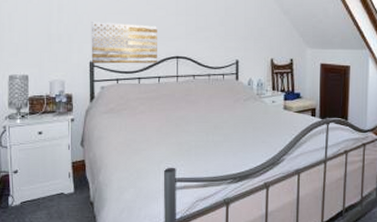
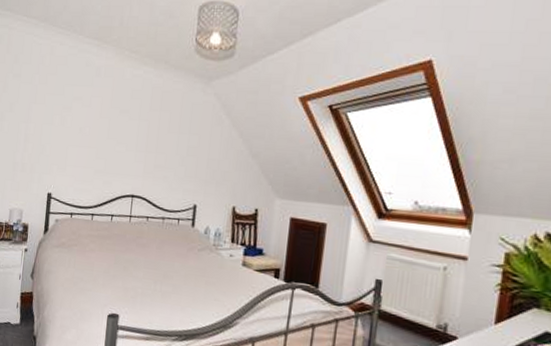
wall art: present [91,22,157,64] -> none [49,153,116,201]

